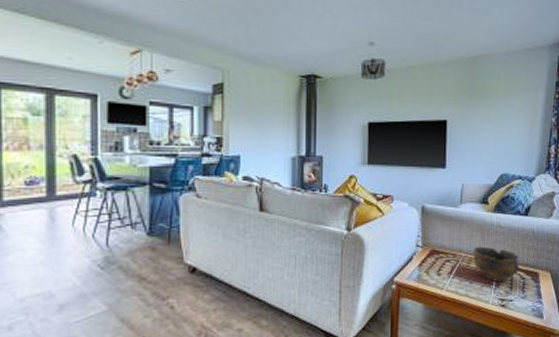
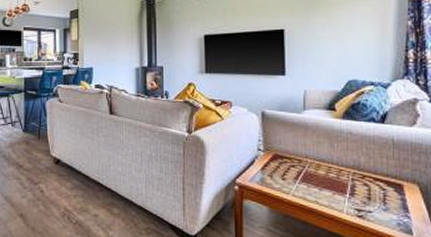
bowl: present [473,246,519,283] -> none [320,153,378,192]

